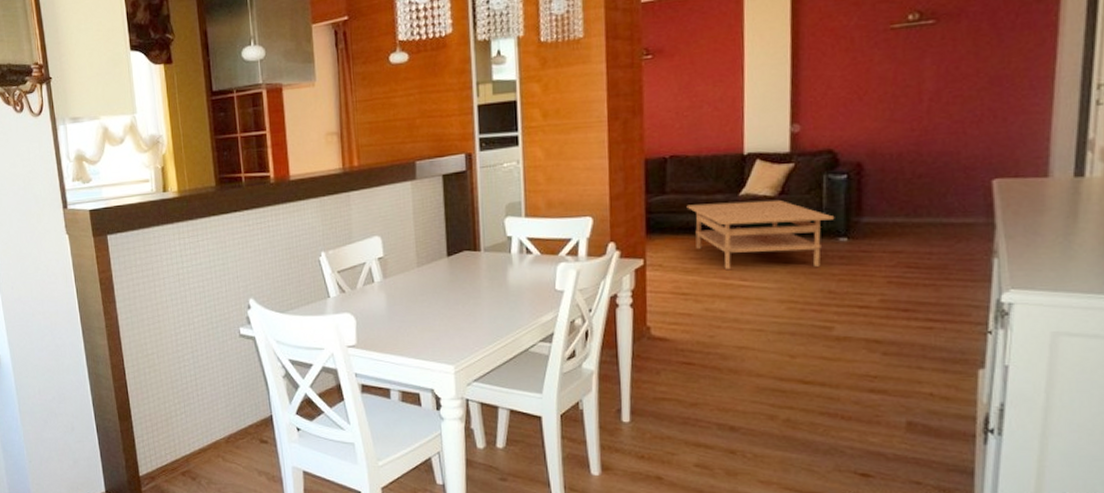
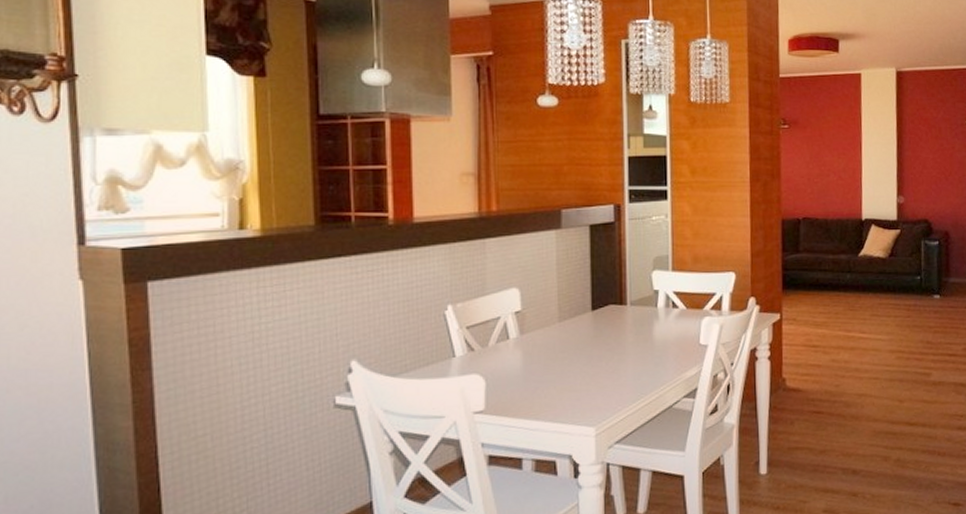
coffee table: present [686,199,835,270] -> none [816,261,931,324]

